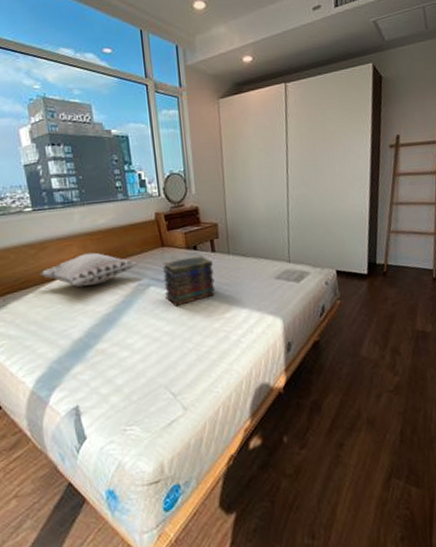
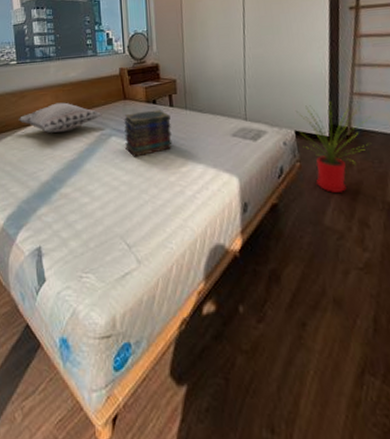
house plant: none [336,240,406,326] -> present [295,101,371,193]

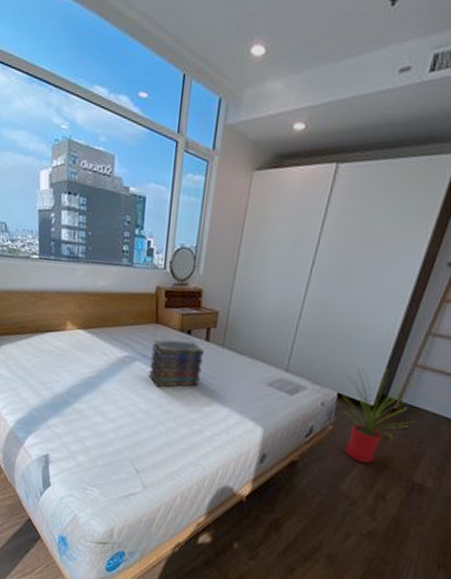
decorative pillow: present [18,102,102,133] -> none [36,312,129,347]

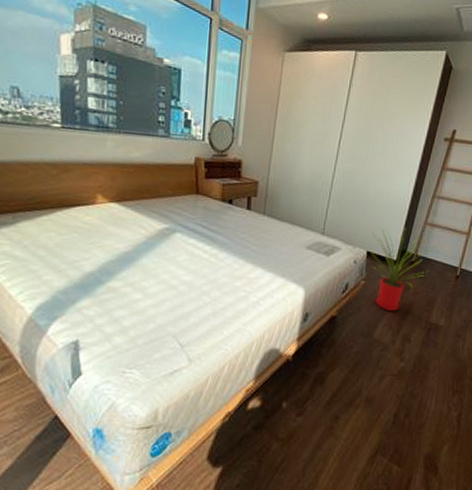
book stack: present [147,339,204,388] -> none [189,210,246,258]

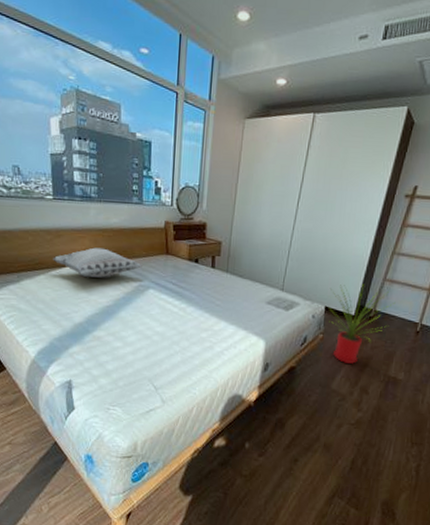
decorative pillow: none [59,184,168,220] -> present [53,247,142,278]

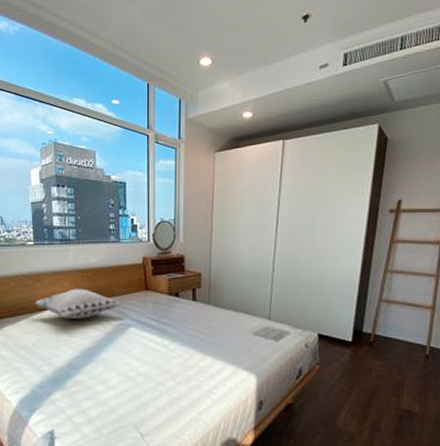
house plant: present [329,284,396,364] -> none [320,306,397,396]

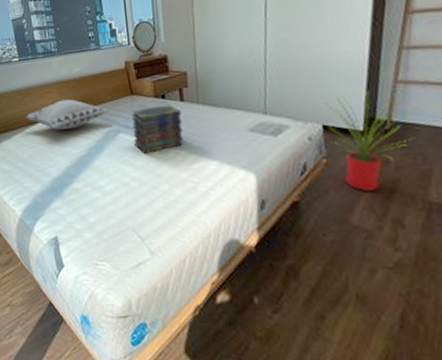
book stack: none [143,303,192,349] -> present [132,105,184,154]
house plant: none [320,306,397,396] -> present [323,91,418,191]

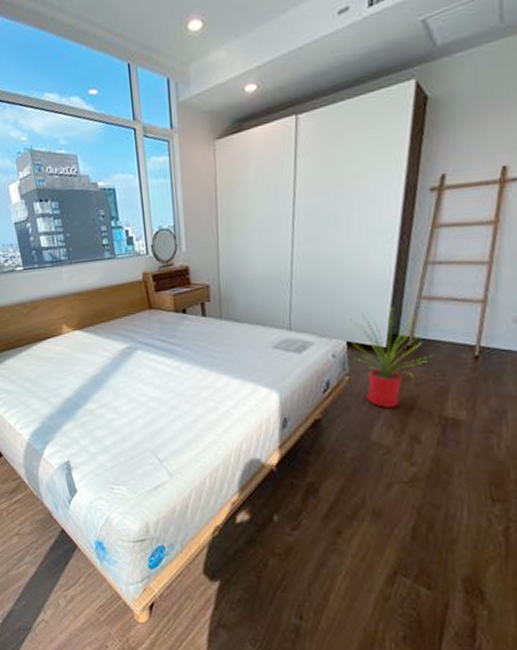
decorative pillow: present [25,99,109,130] -> none [32,313,126,347]
book stack: present [132,105,184,154] -> none [150,320,205,372]

